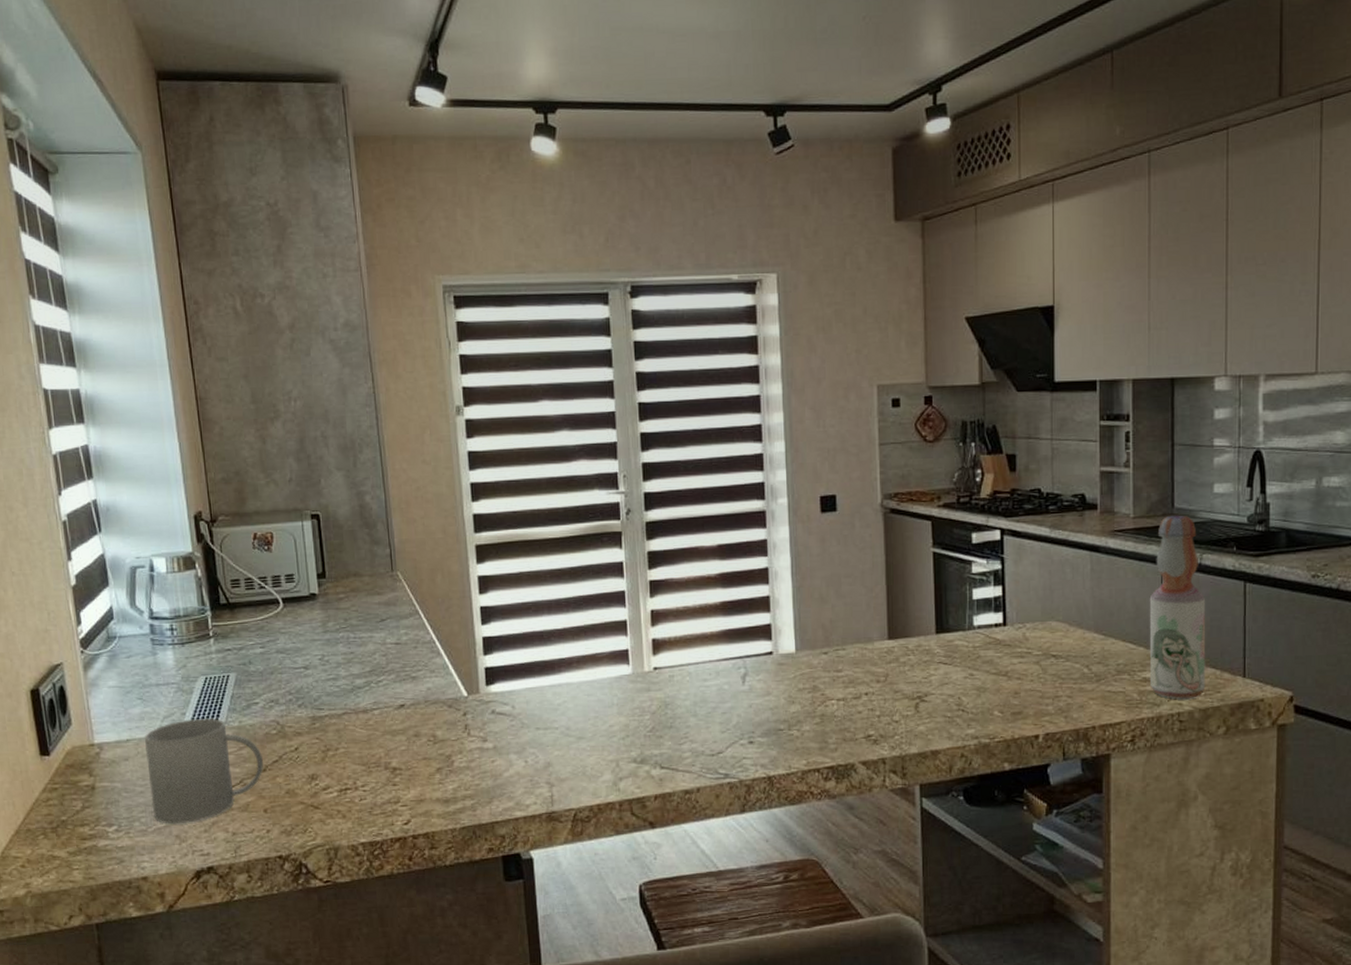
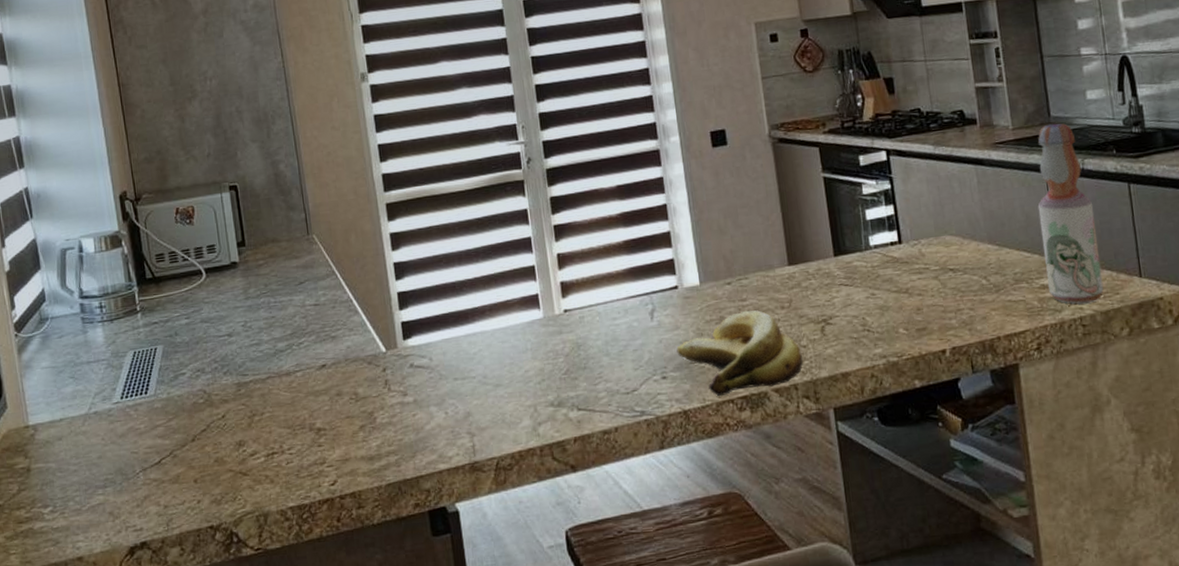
mug: present [145,719,263,825] -> none [77,392,192,502]
banana: none [766,681,894,764] -> present [676,310,803,396]

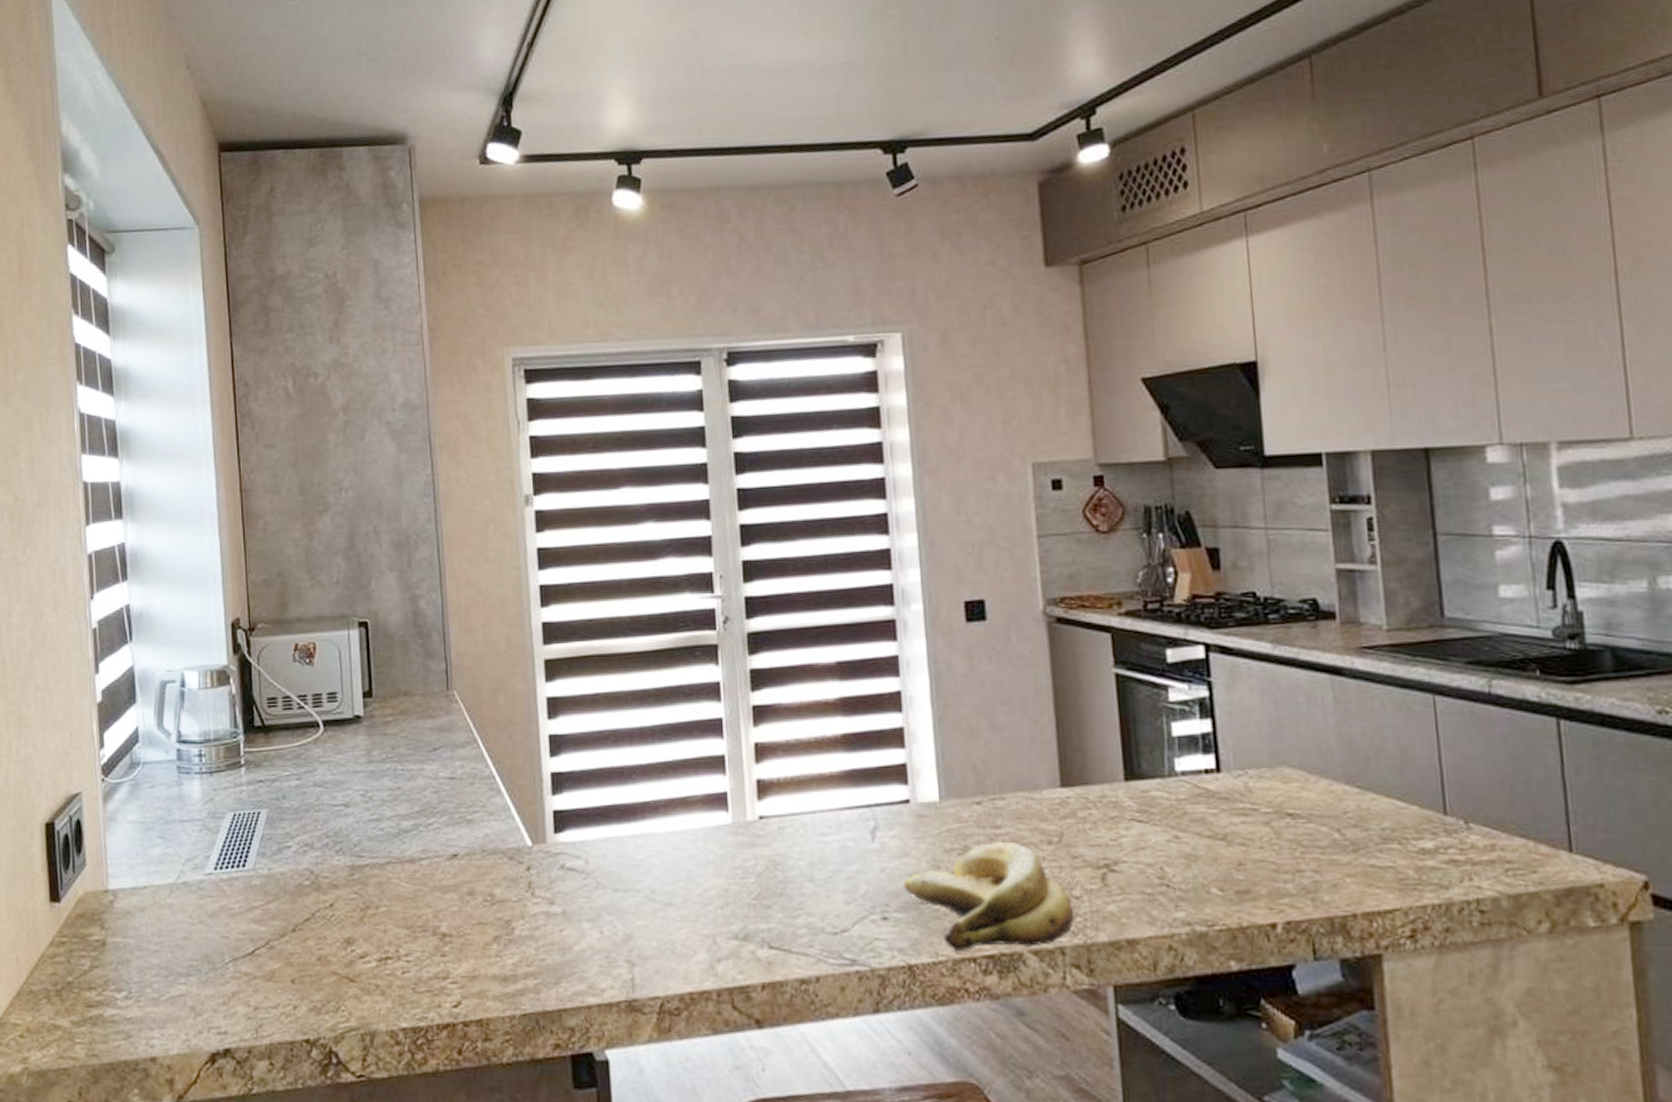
bottle: present [1037,123,1104,304] -> none [1419,627,1514,879]

